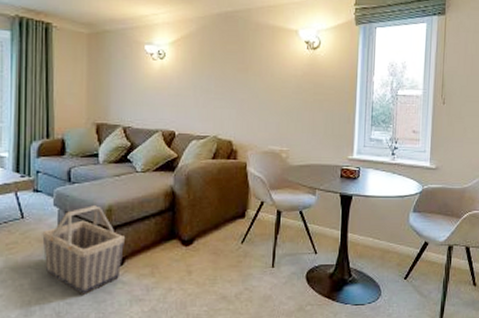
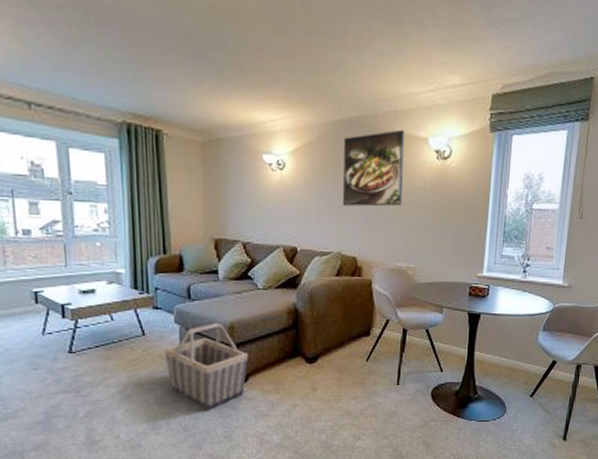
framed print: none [219,22,276,93] -> present [342,129,404,207]

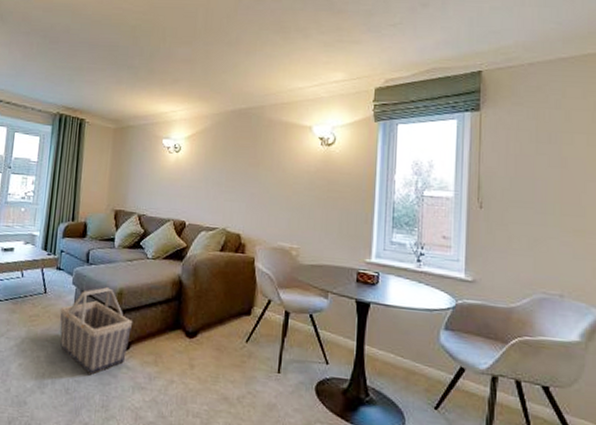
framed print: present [342,129,404,207] -> none [230,119,290,188]

